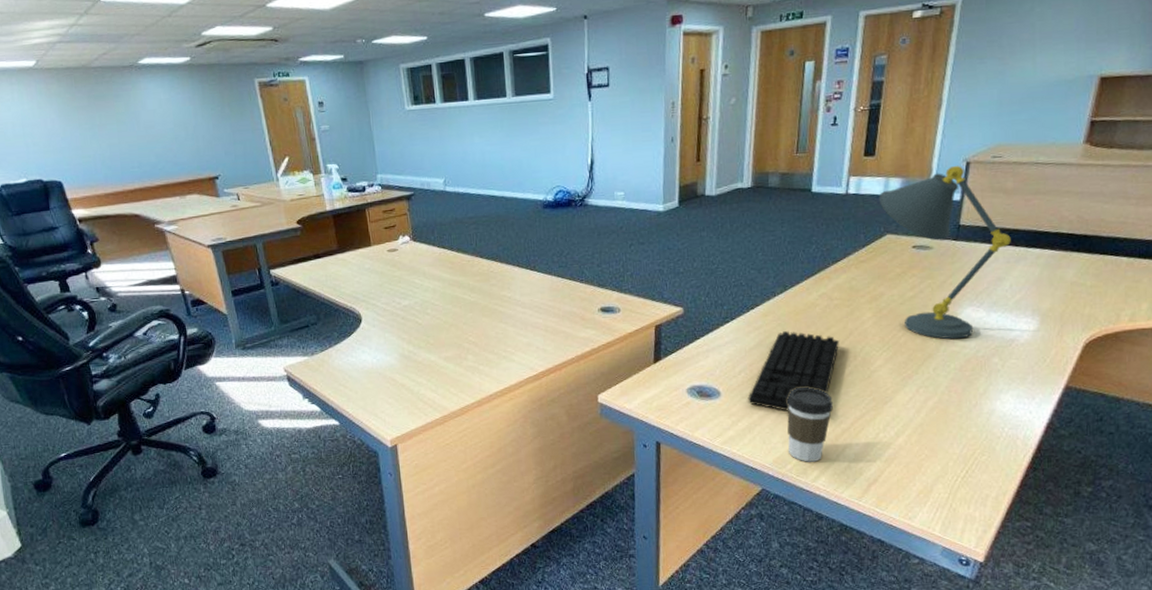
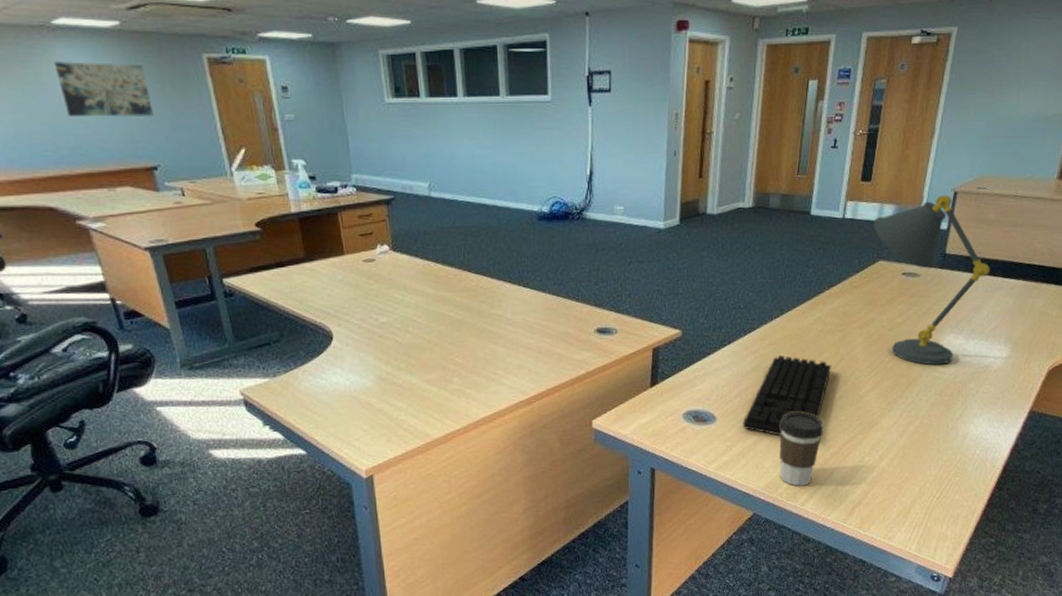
wall art: none [140,92,215,138] -> present [54,61,153,117]

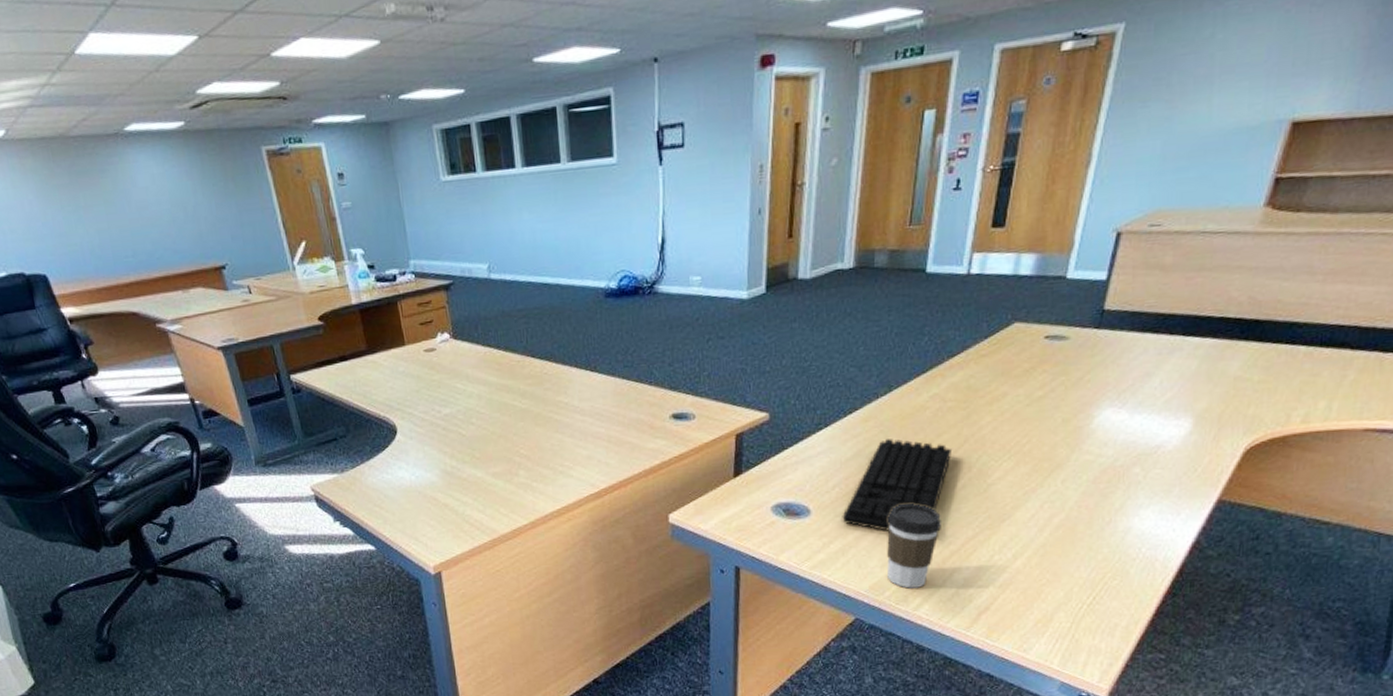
wall art: present [54,61,153,117] -> none [128,164,219,221]
desk lamp: present [873,194,990,365] -> none [1007,236,1165,447]

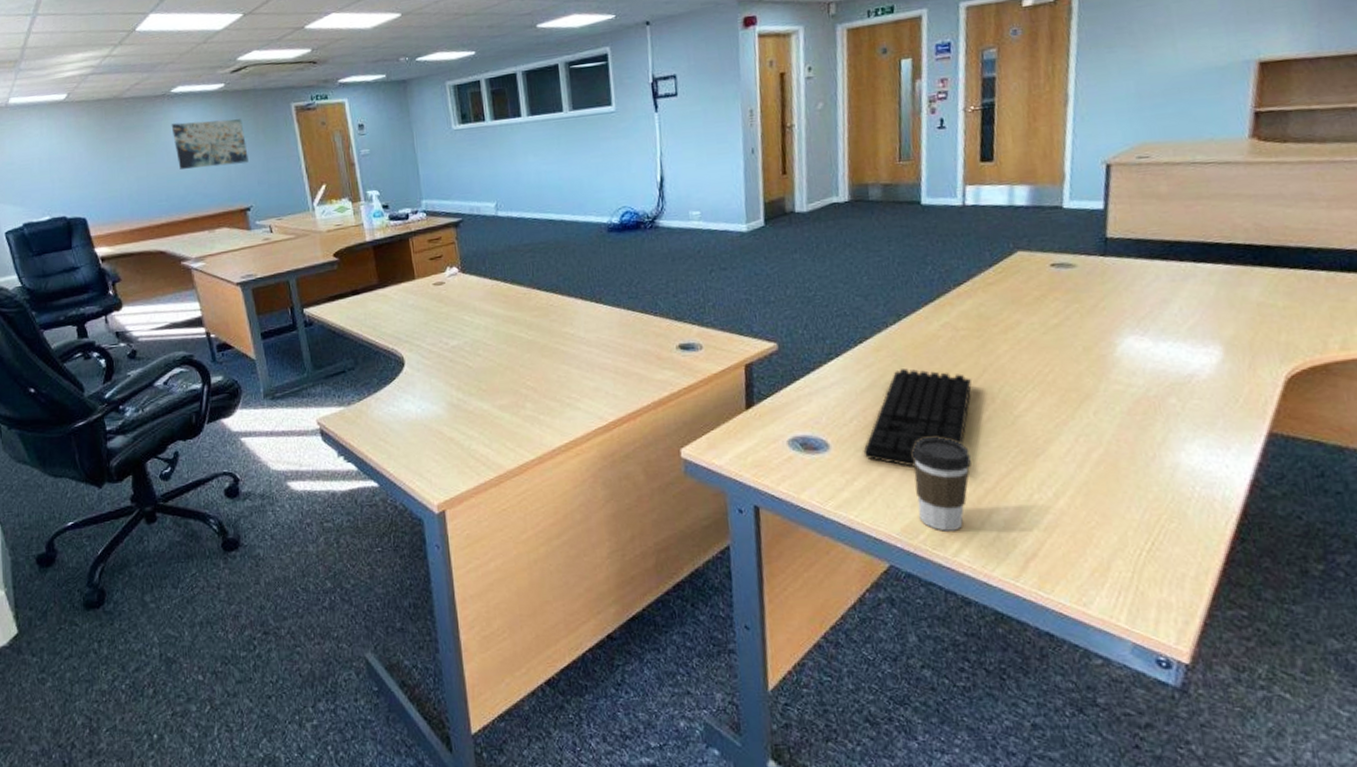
wall art: none [128,164,219,221] -> present [171,119,249,169]

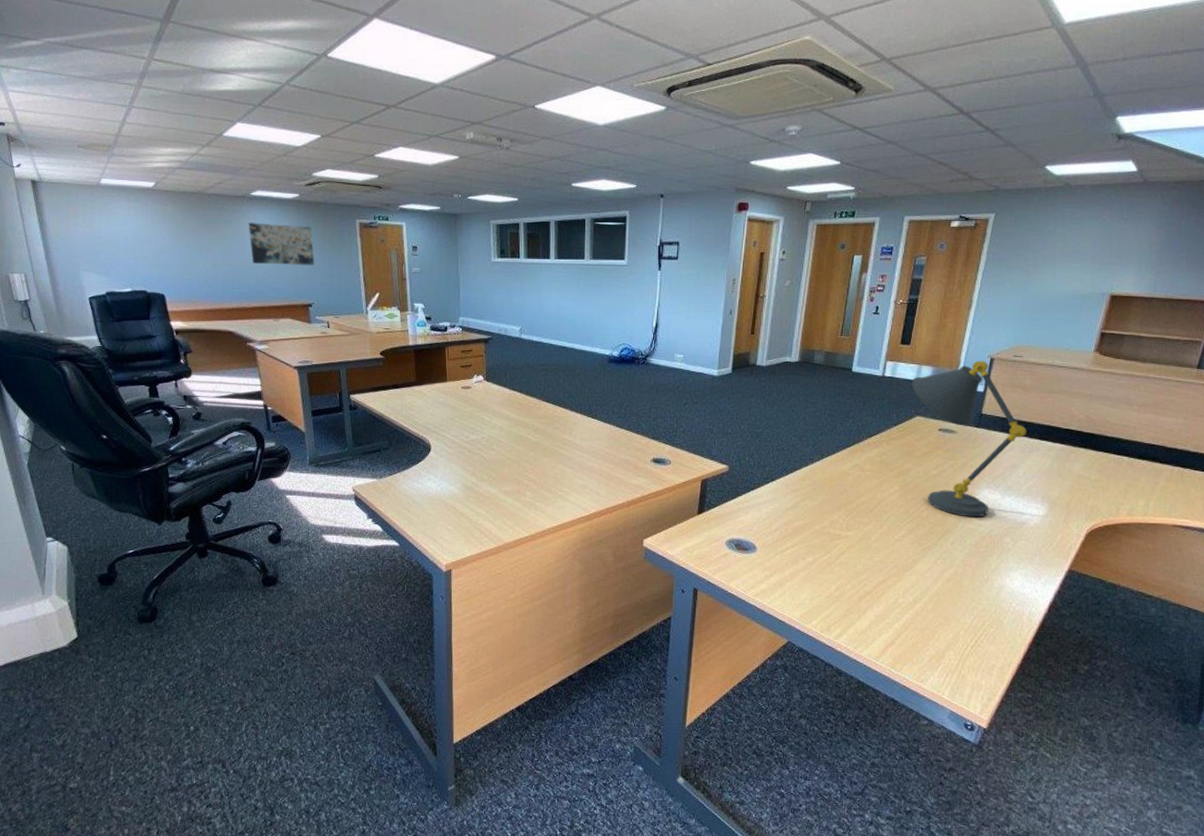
keyboard: present [863,369,972,467] -> none [781,496,869,570]
coffee cup: present [912,437,972,531] -> none [815,550,859,620]
desk lamp: none [1002,168,1174,376] -> present [911,360,1026,518]

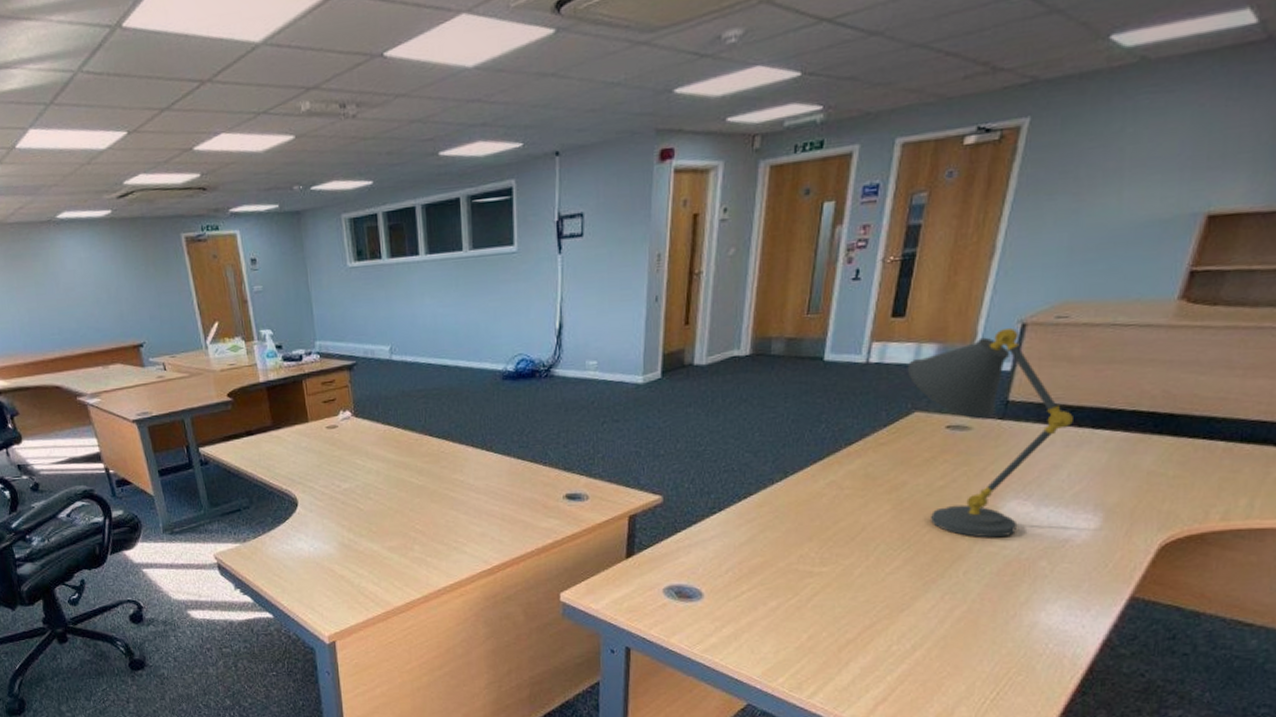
wall art: present [248,222,314,265] -> none [59,249,140,302]

